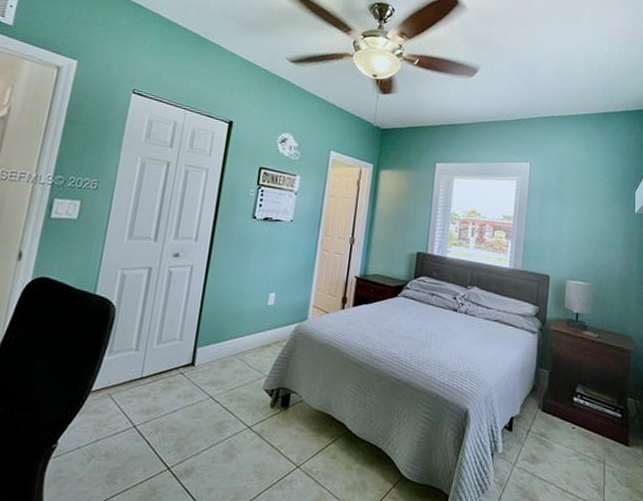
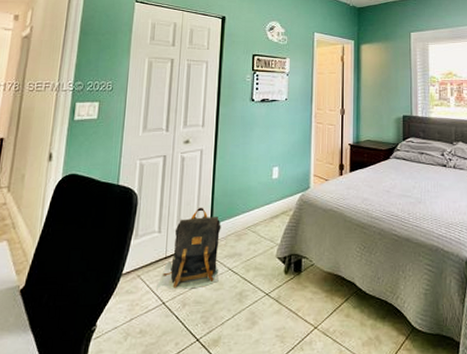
backpack: none [128,327,206,415] -> present [156,207,221,290]

